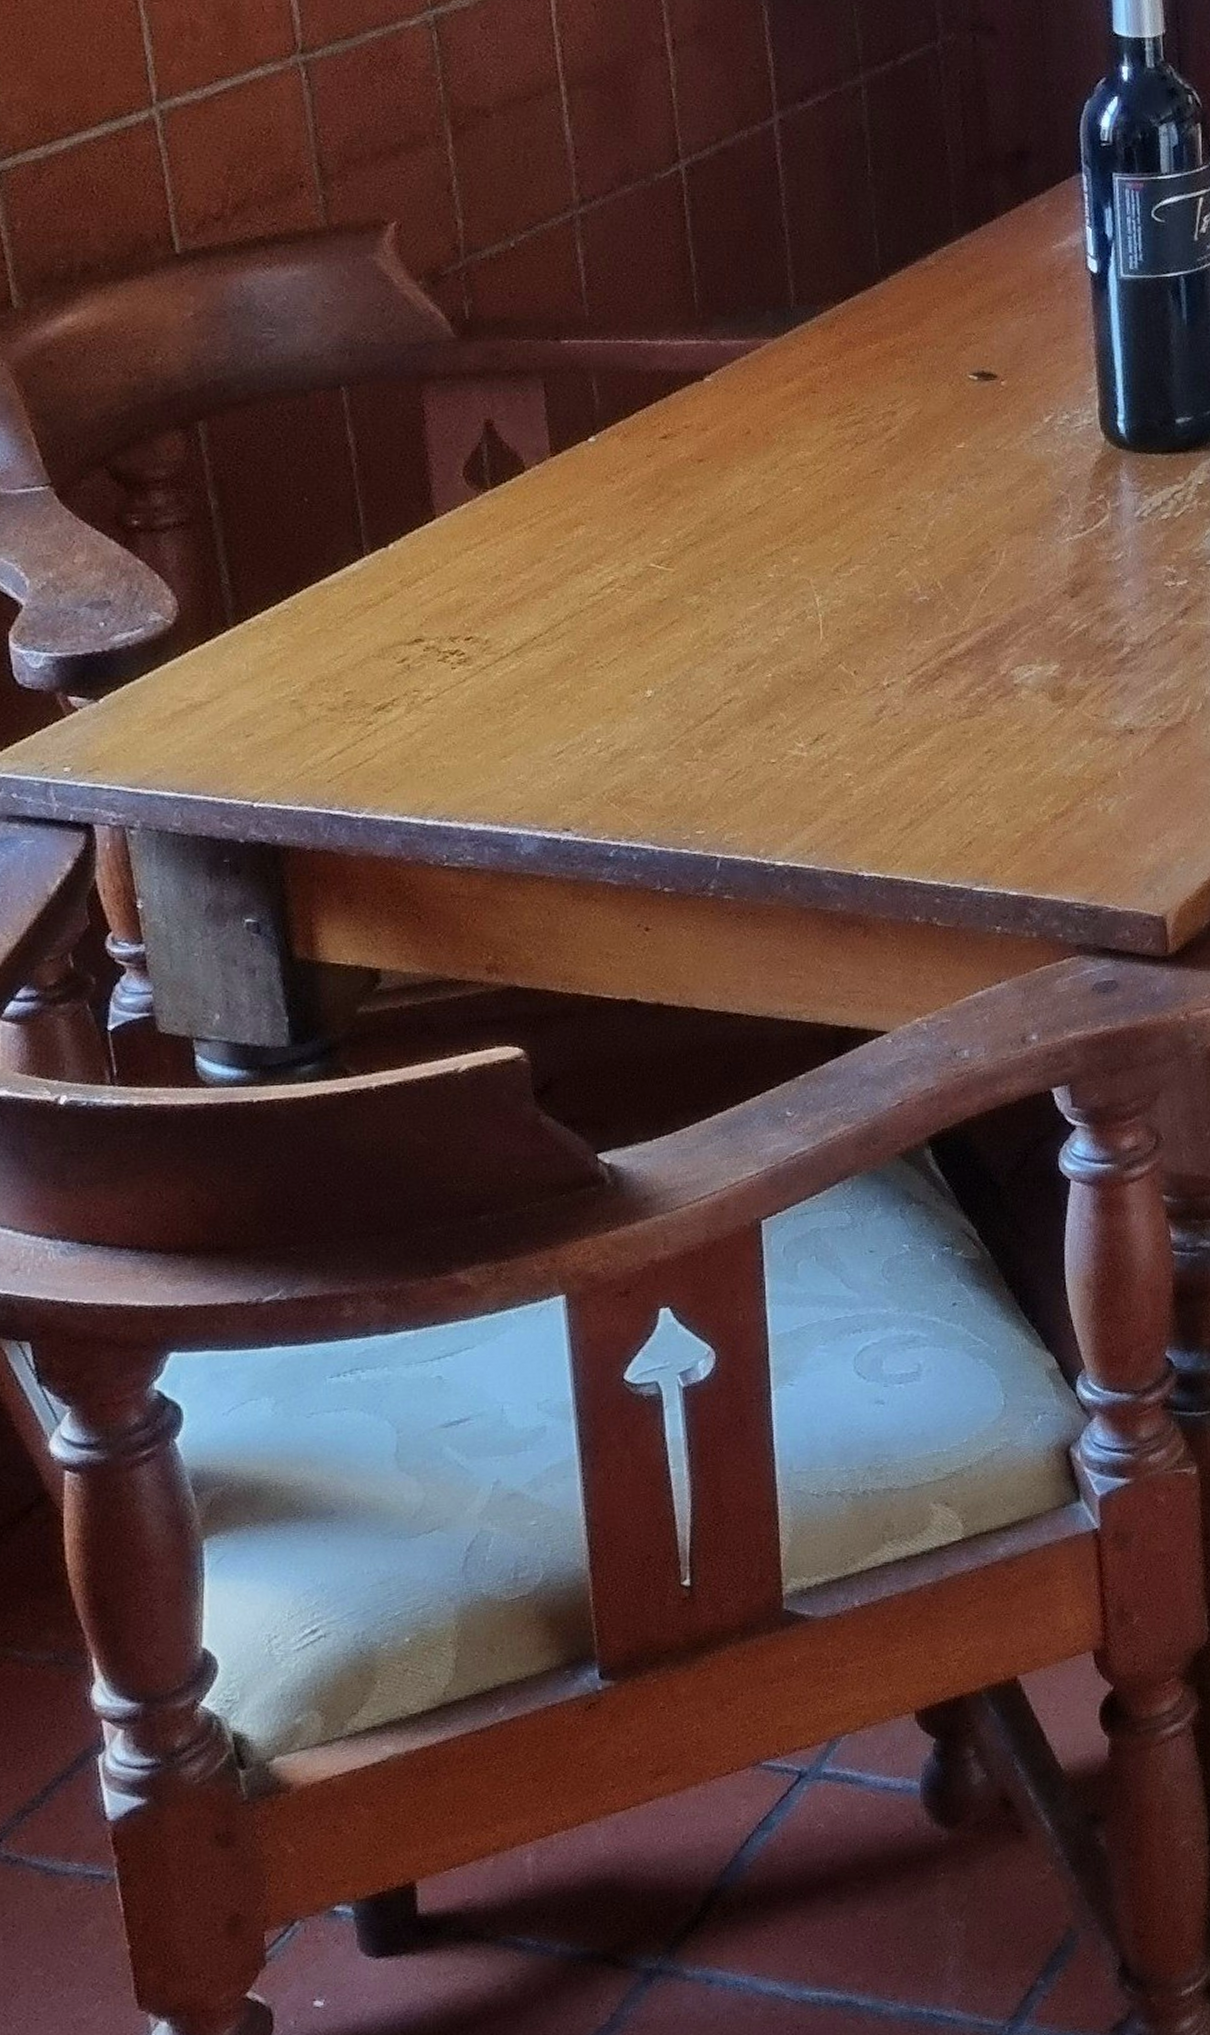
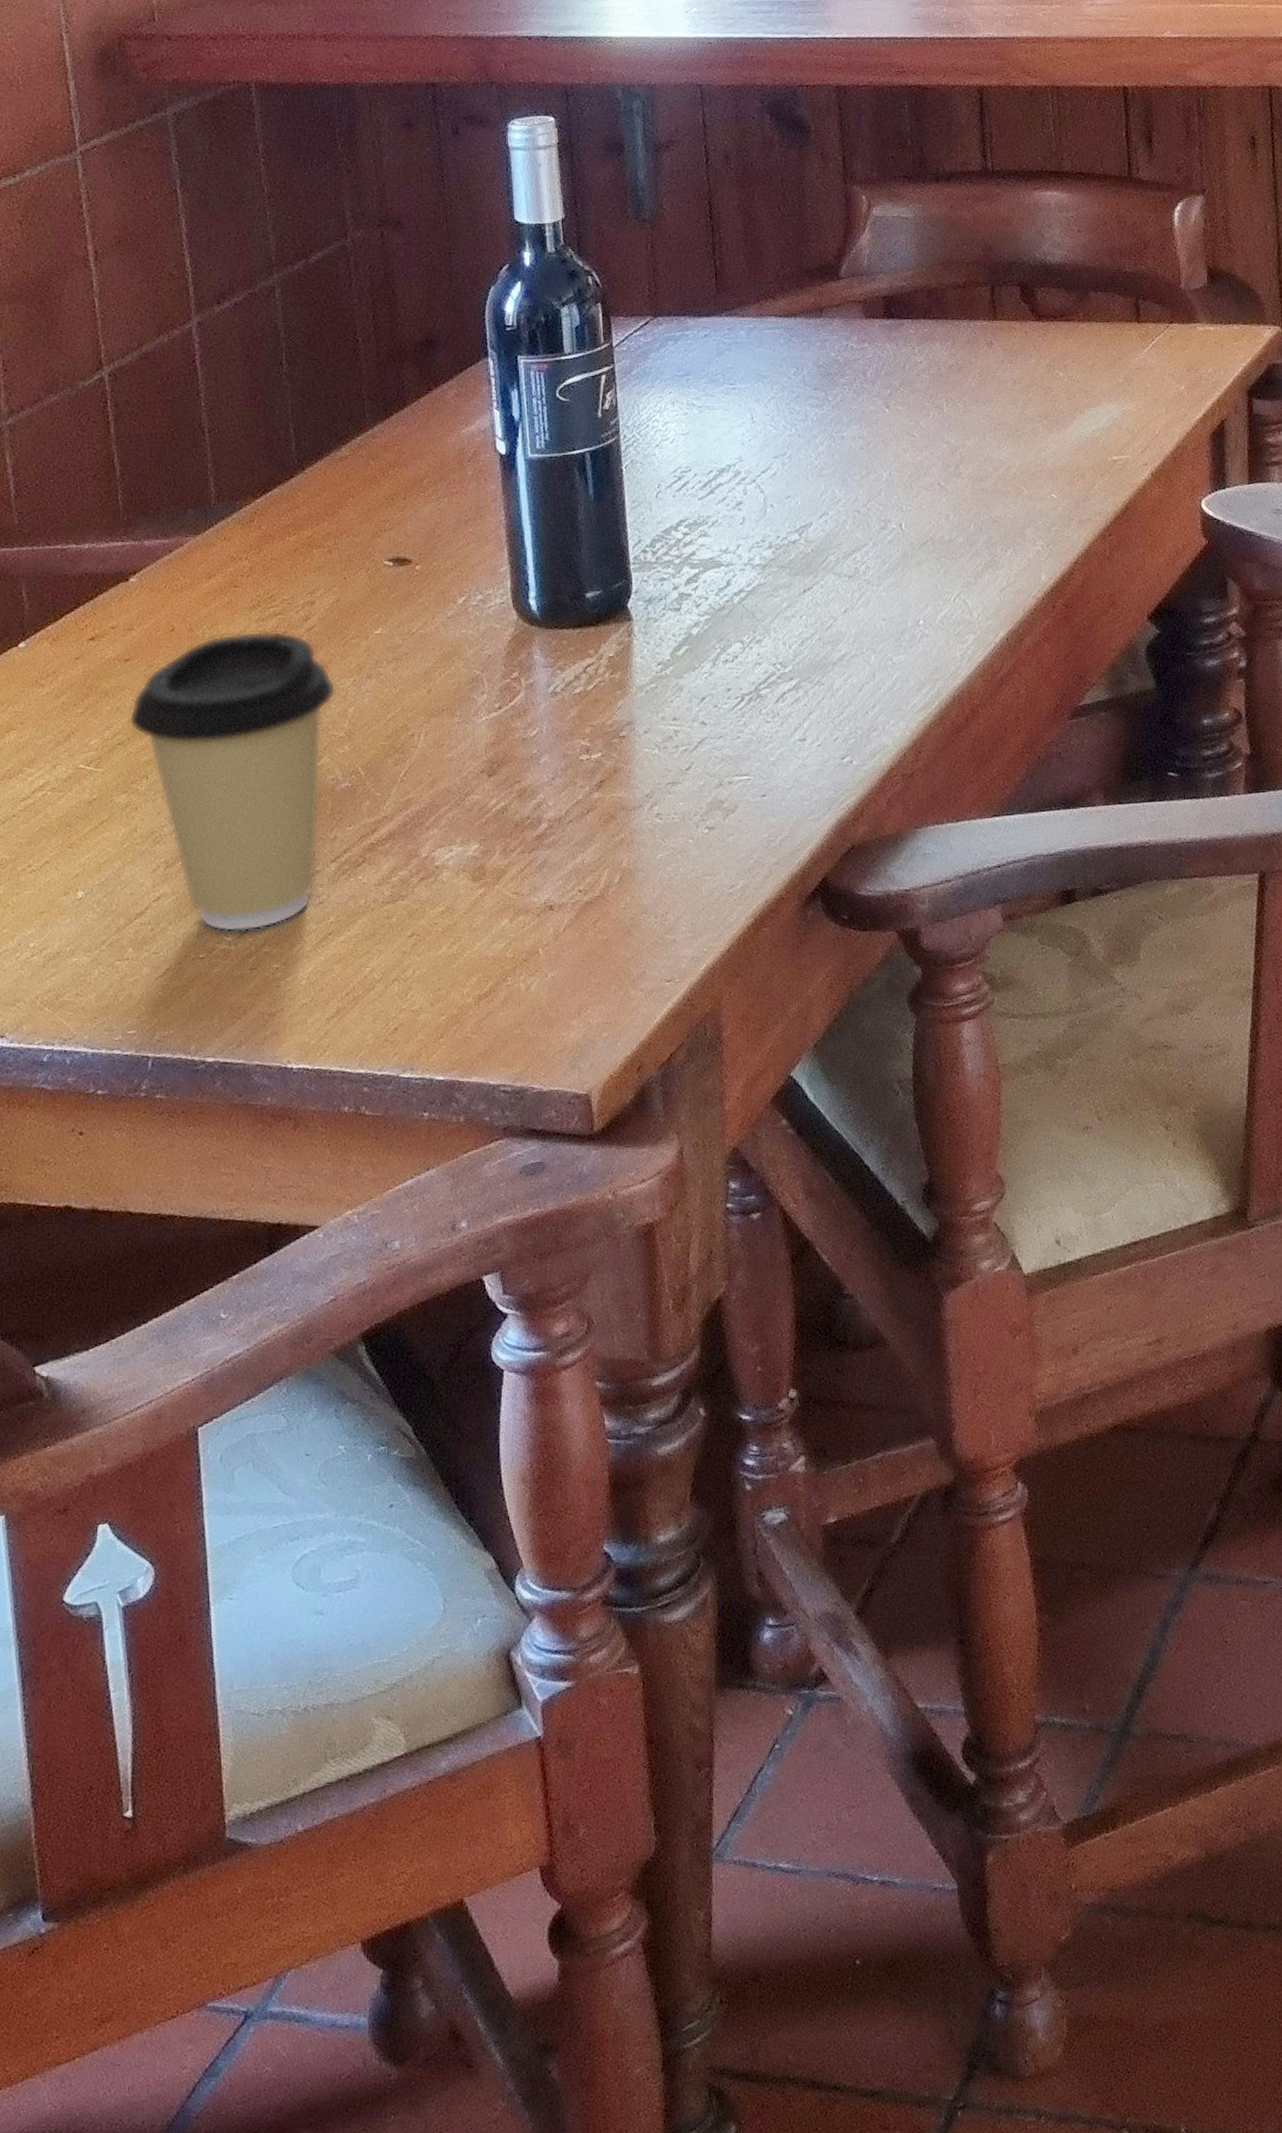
coffee cup: none [701,438,916,739] -> present [128,631,336,932]

